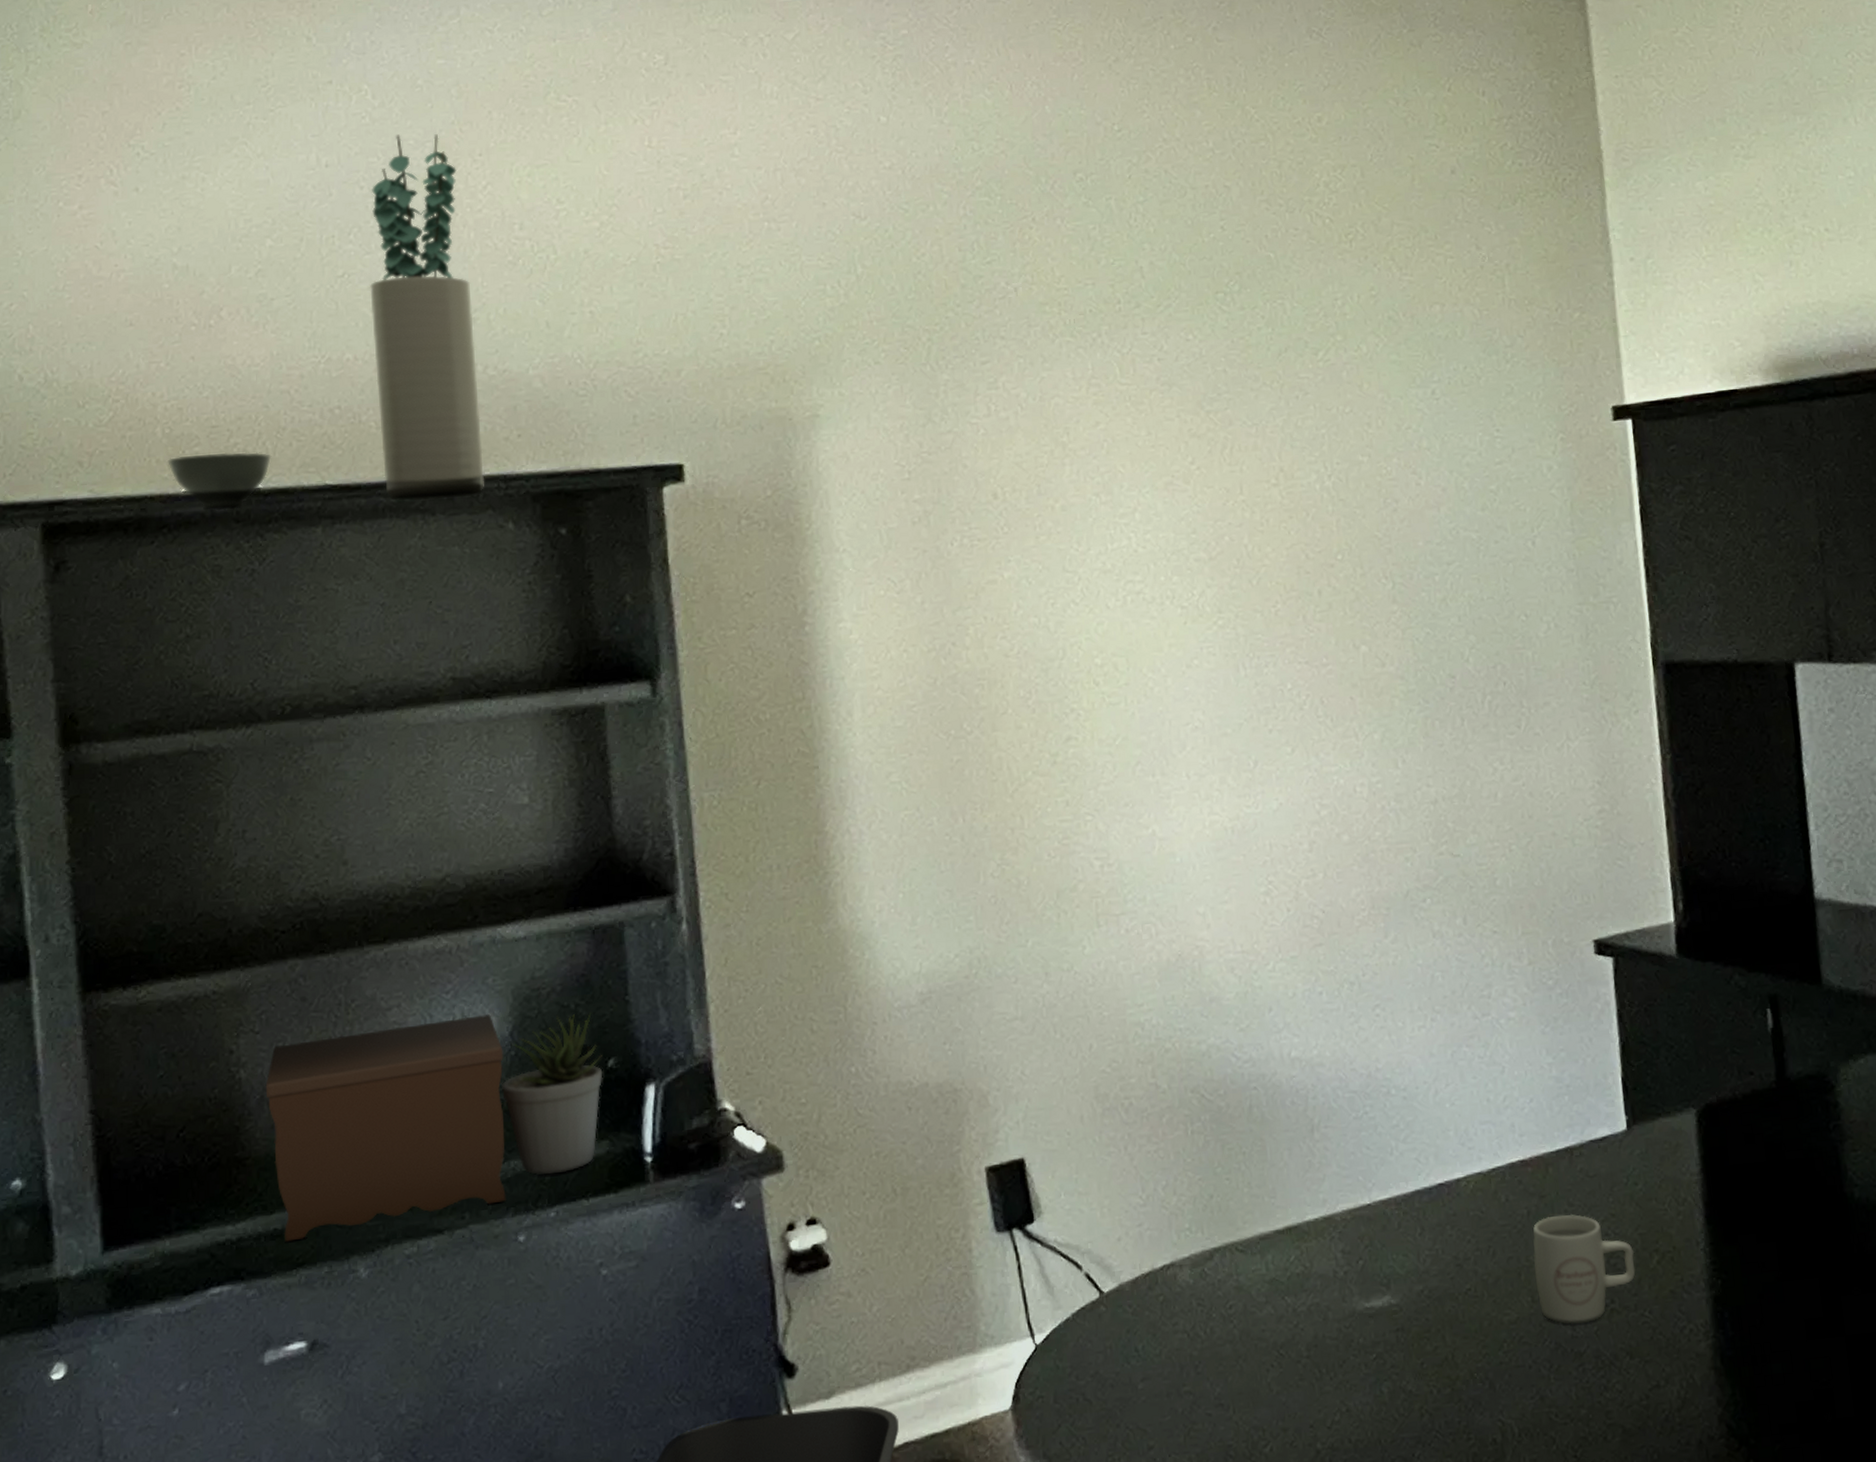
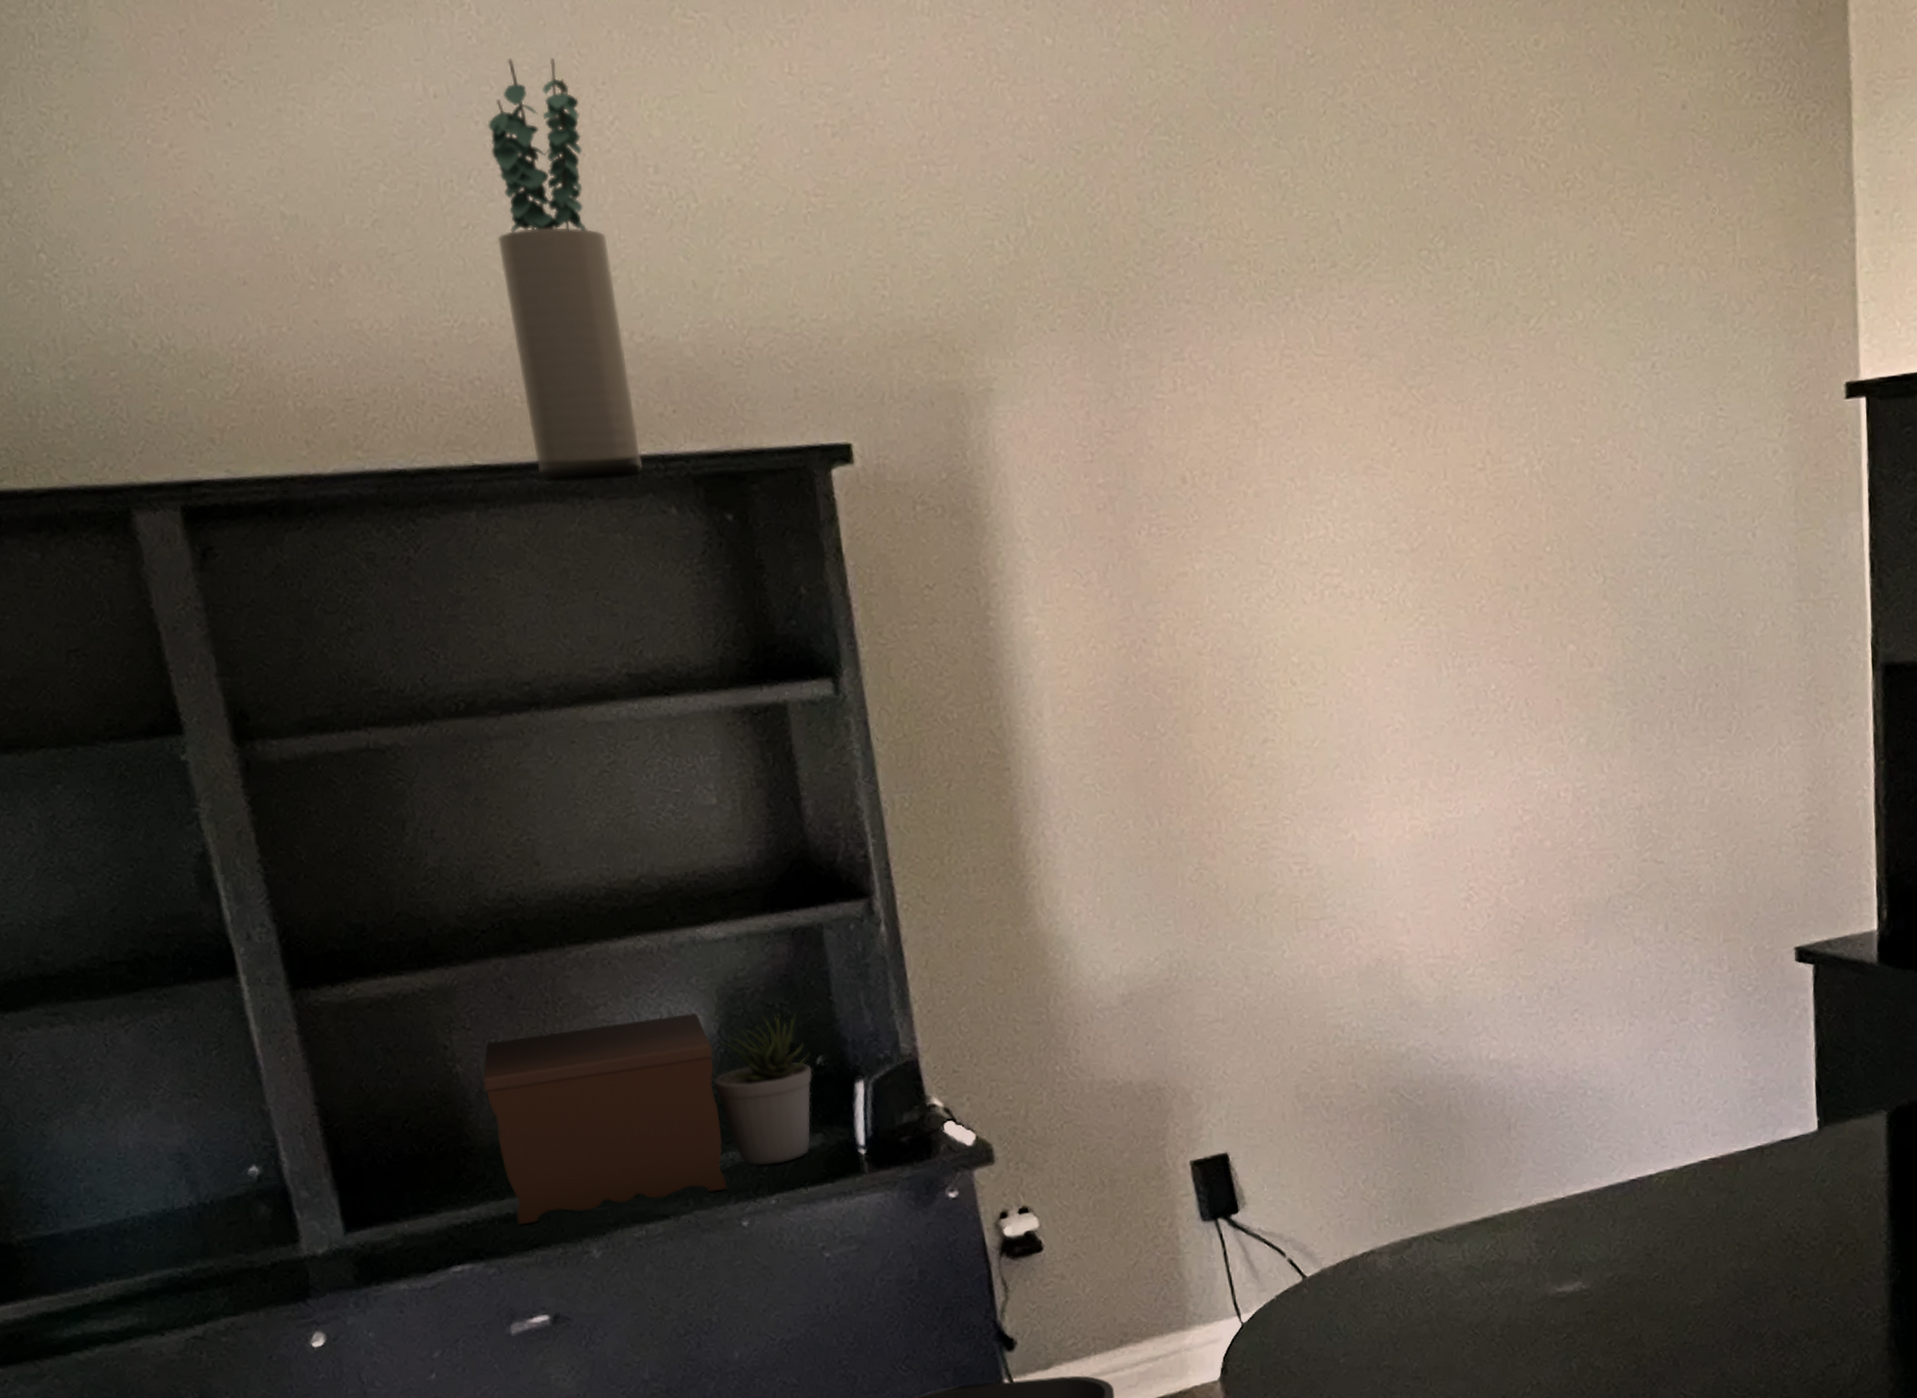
bowl: present [166,452,272,510] -> none [303,428,414,493]
mug: present [1533,1214,1636,1325] -> none [1720,1208,1819,1309]

